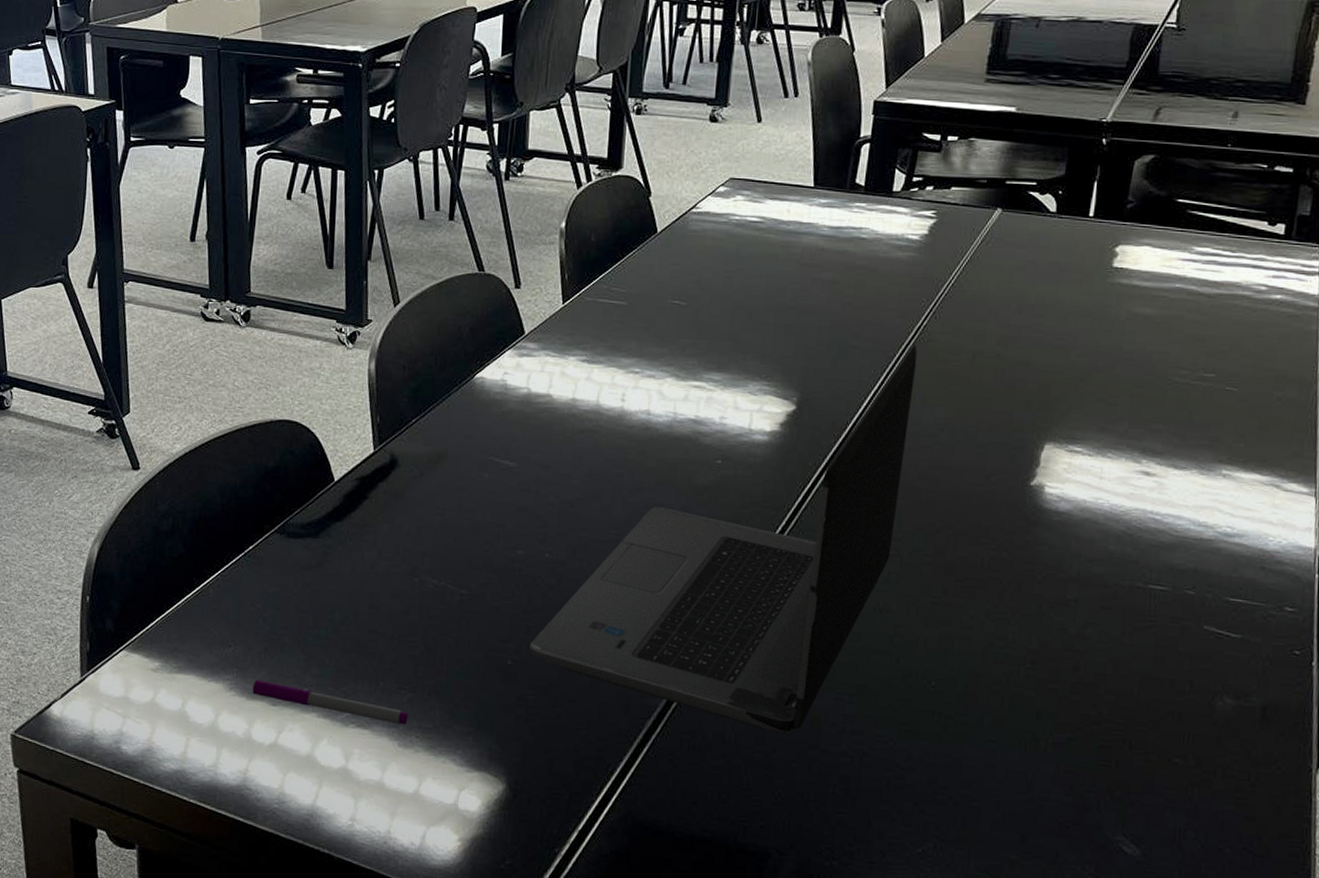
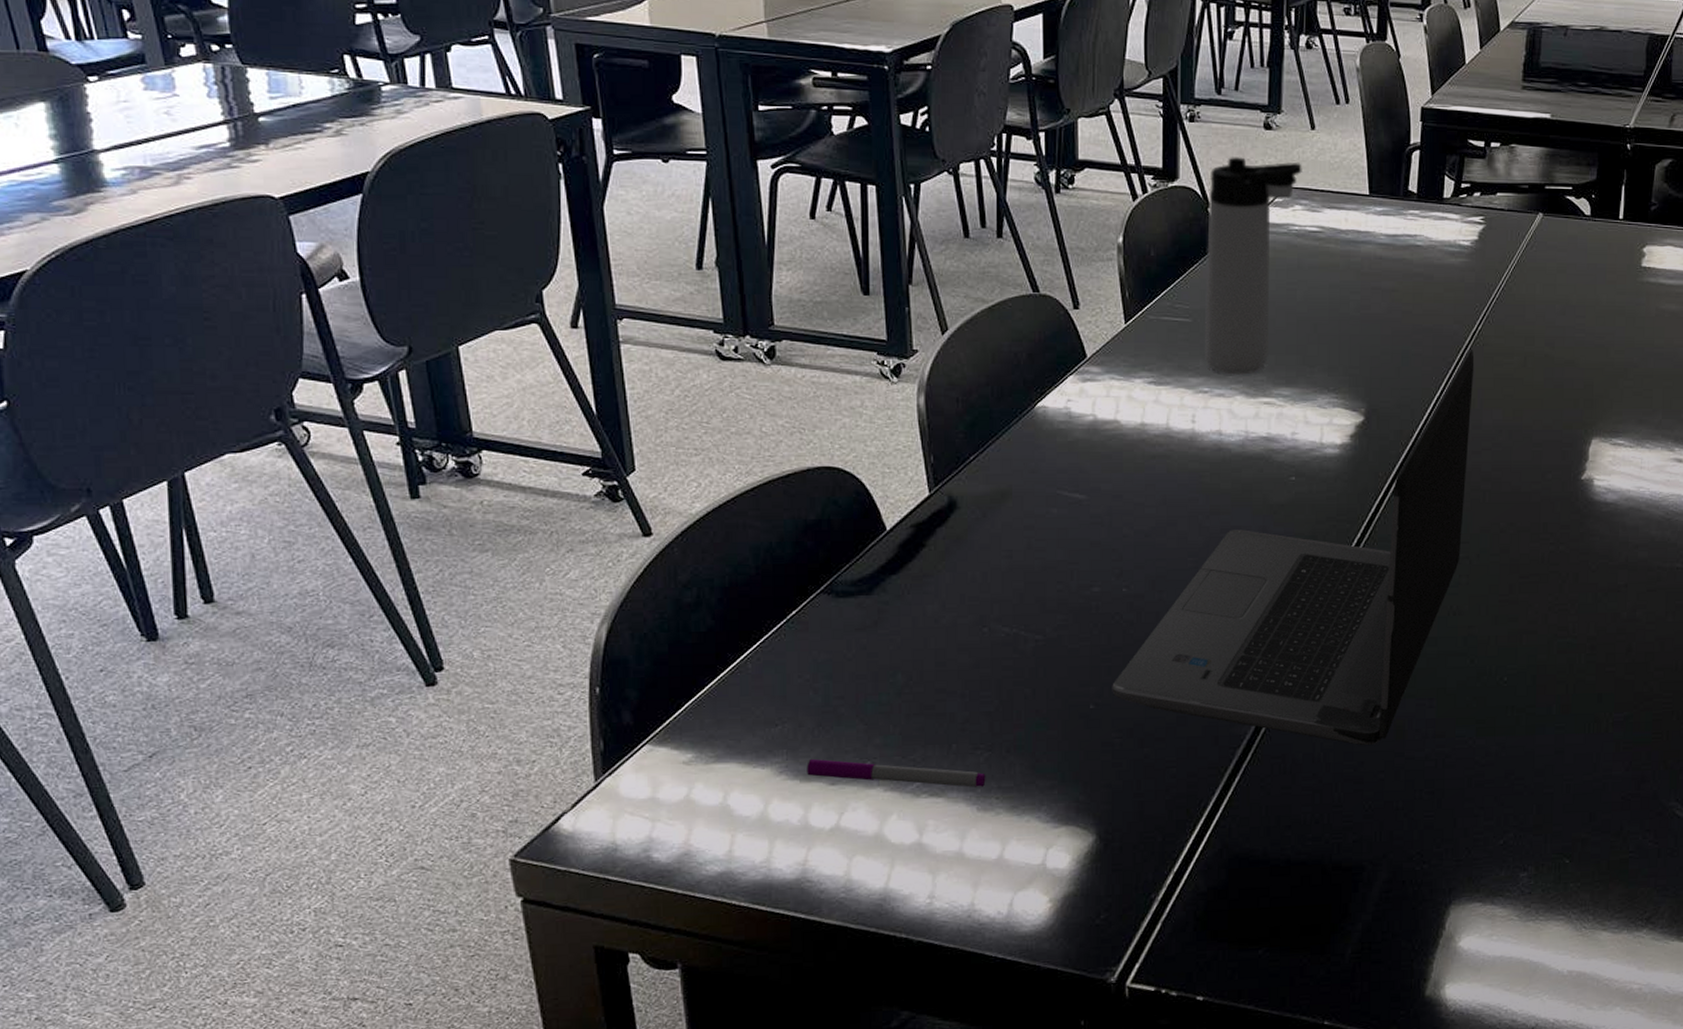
thermos bottle: none [637,148,746,358] -> present [1204,157,1302,375]

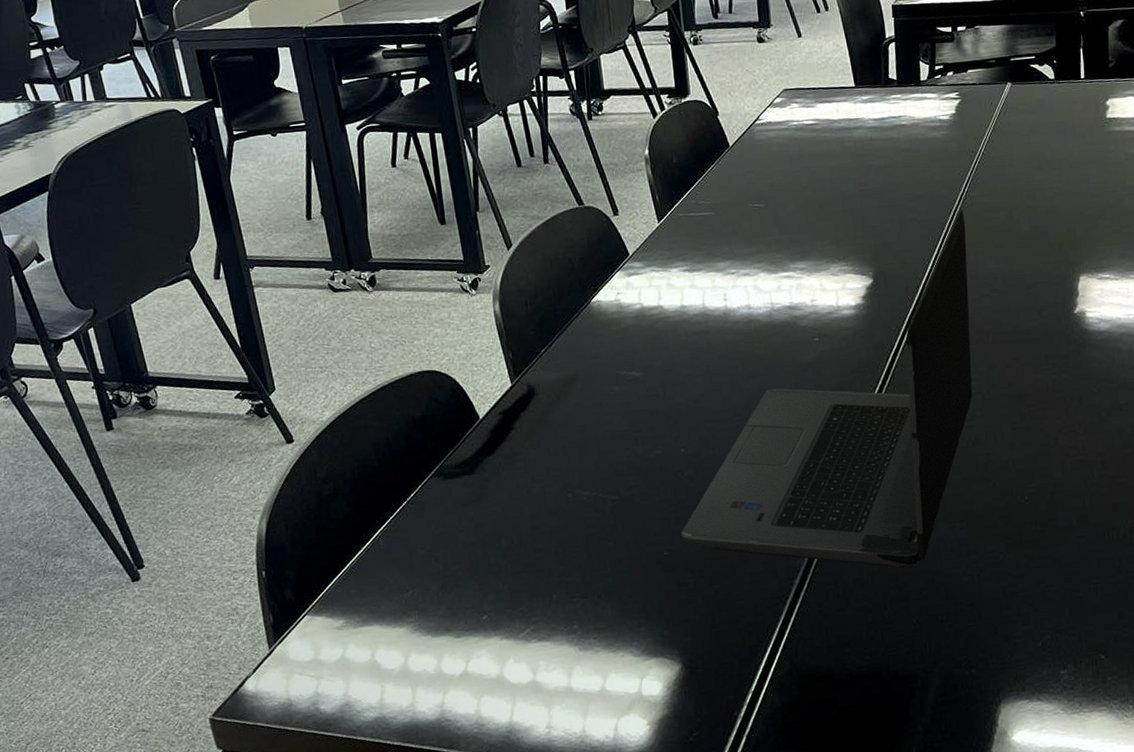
pen: present [806,758,986,788] -> none [435,616,584,632]
thermos bottle: present [1204,157,1302,375] -> none [716,67,795,256]

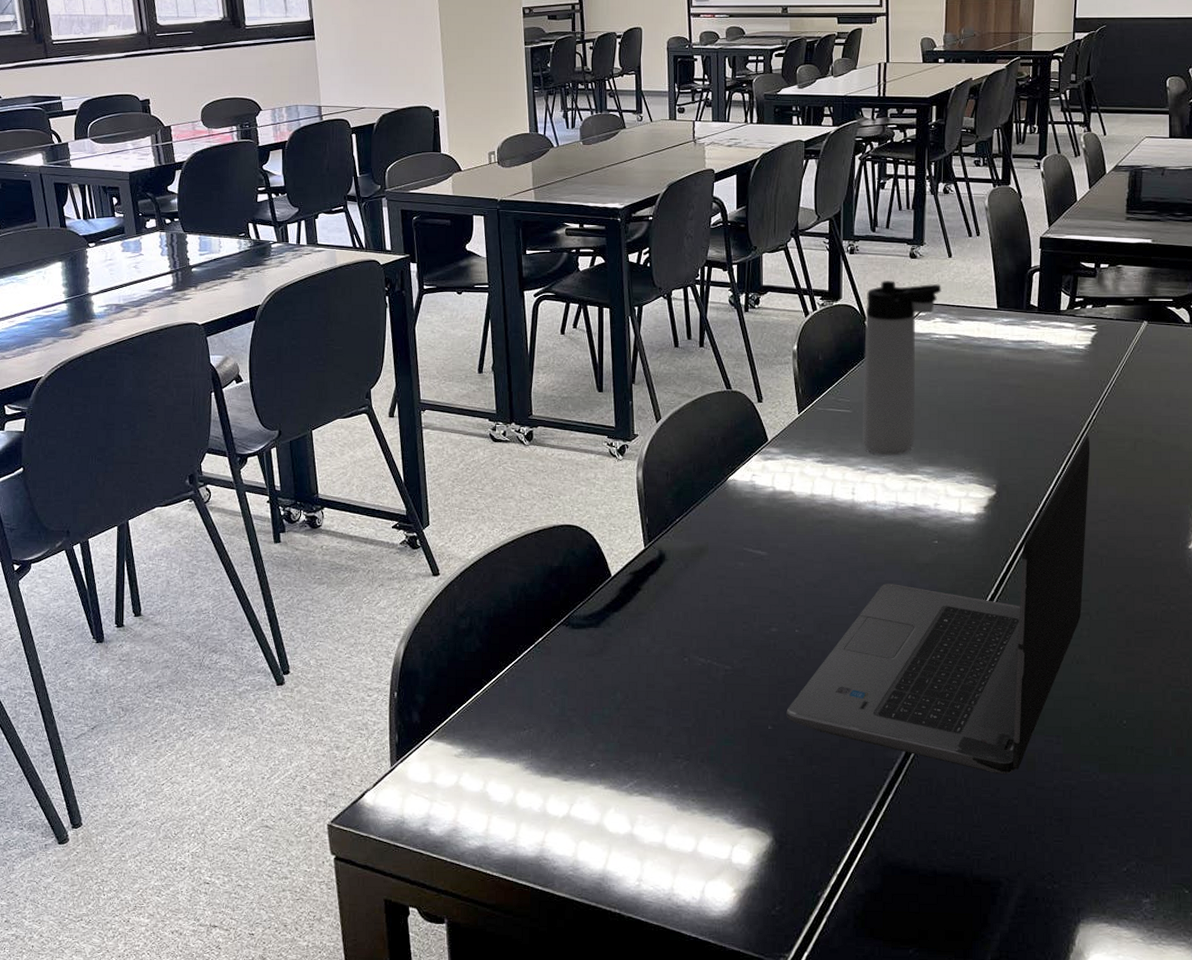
thermos bottle: none [716,67,795,256] -> present [862,281,941,456]

